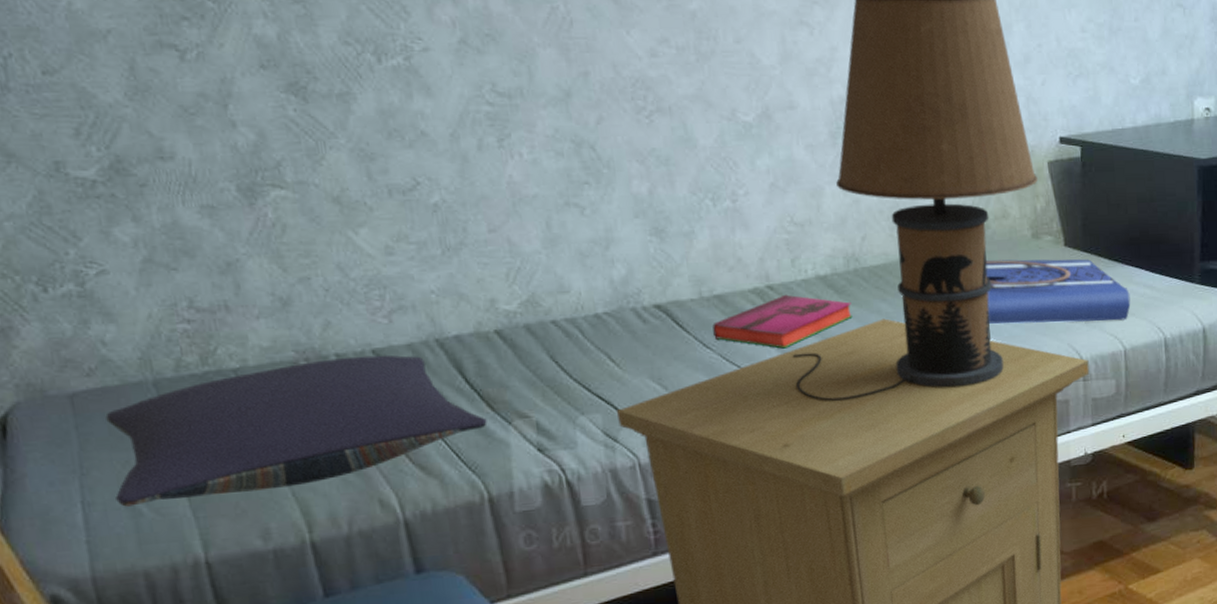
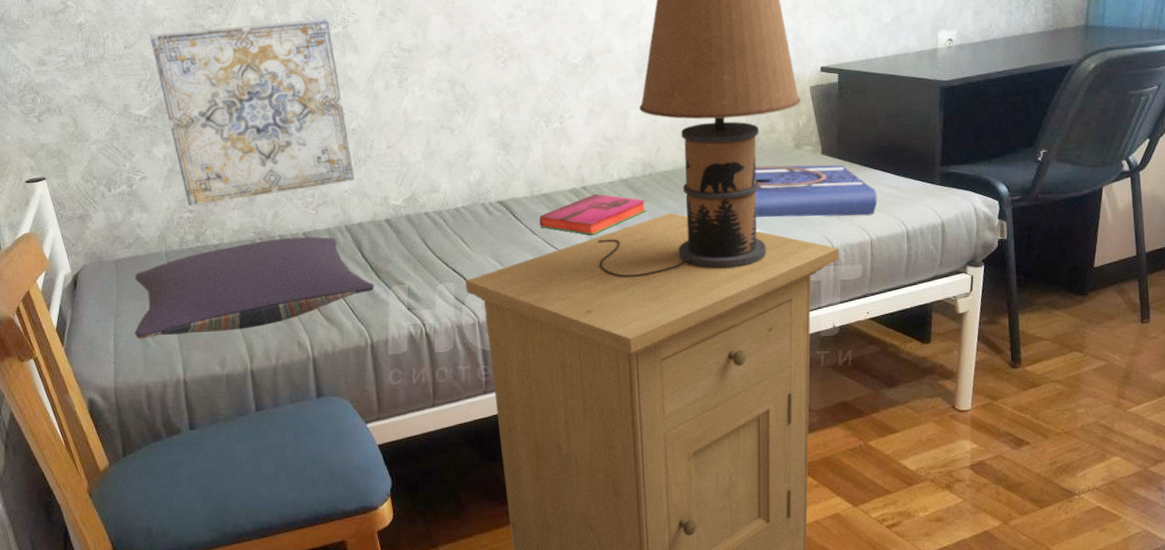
wall art: none [85,42,444,314] -> present [149,17,354,206]

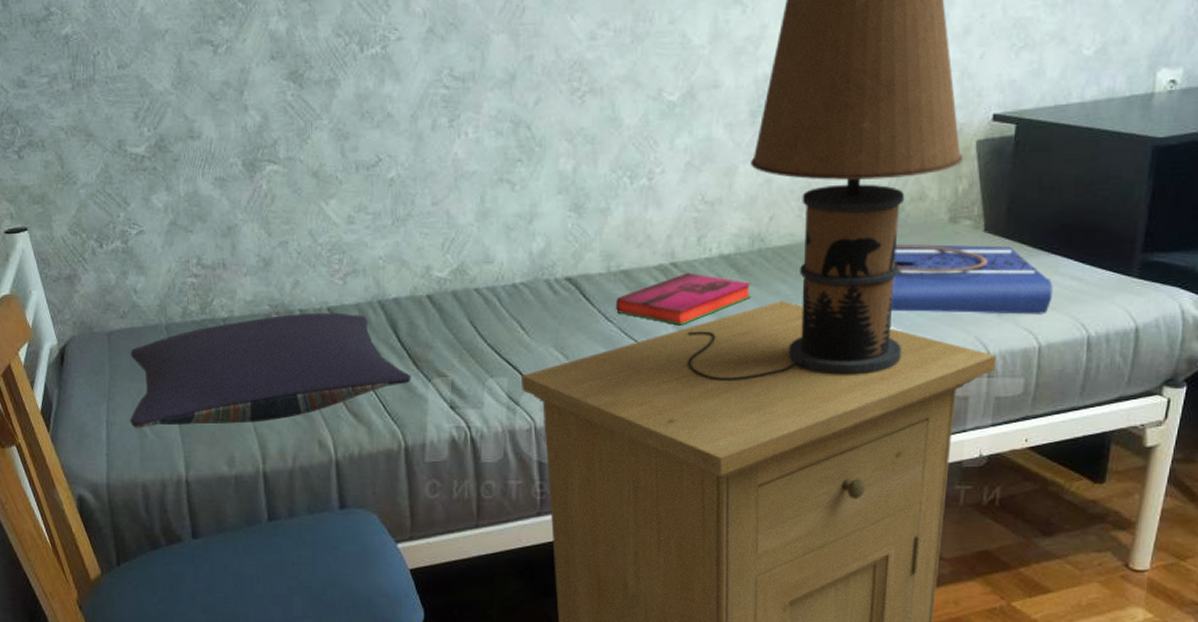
wall art: present [149,17,354,206] -> none [148,34,391,270]

